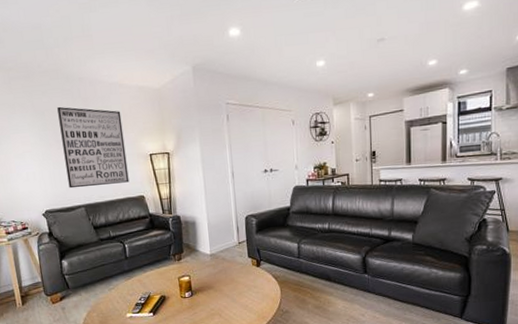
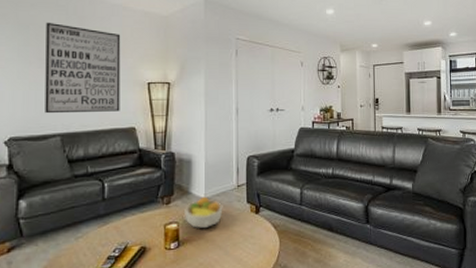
fruit bowl: none [193,253,227,281] -> present [183,196,223,229]

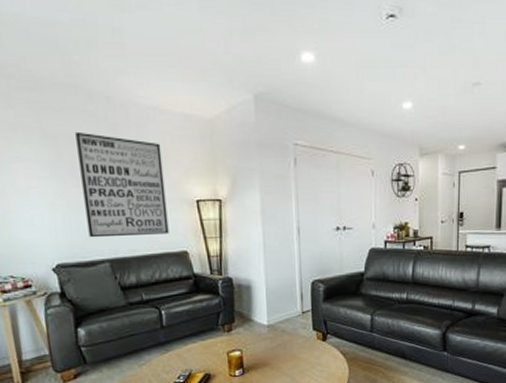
fruit bowl: present [183,196,223,229] -> none [246,323,288,356]

